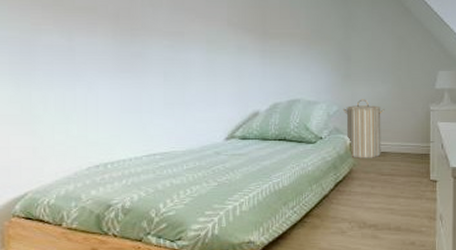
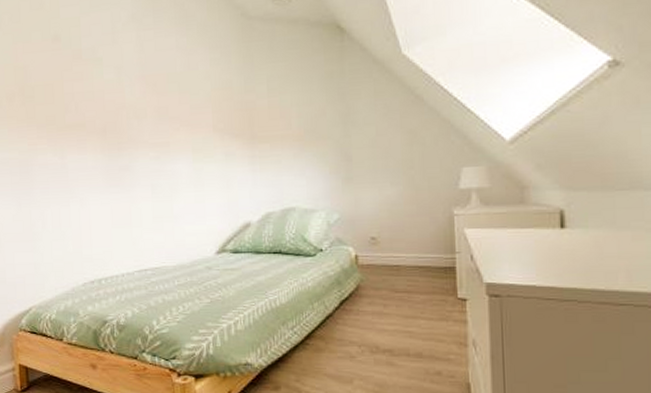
laundry hamper: present [342,99,385,159] -> none [345,204,396,273]

